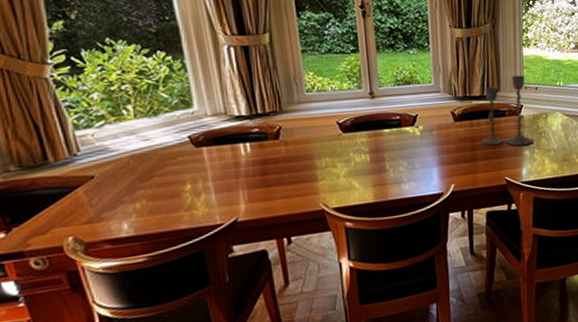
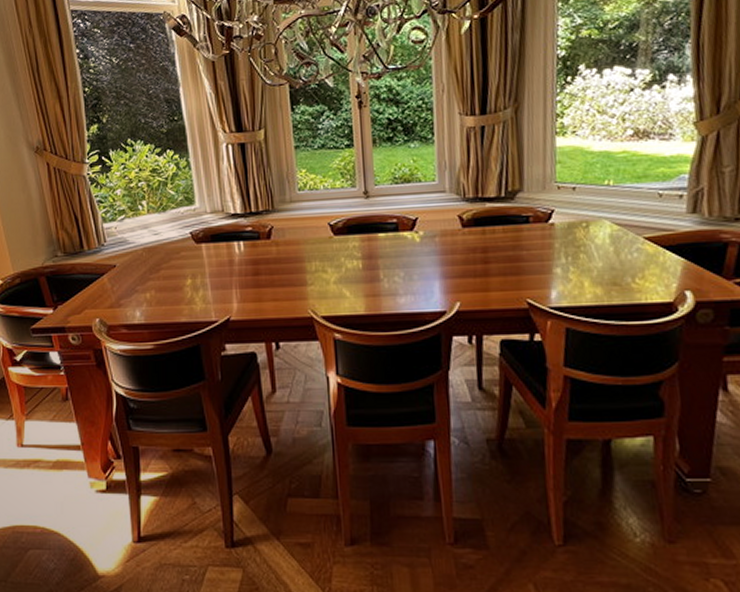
candlestick: present [482,75,533,146] -> none [497,172,567,262]

